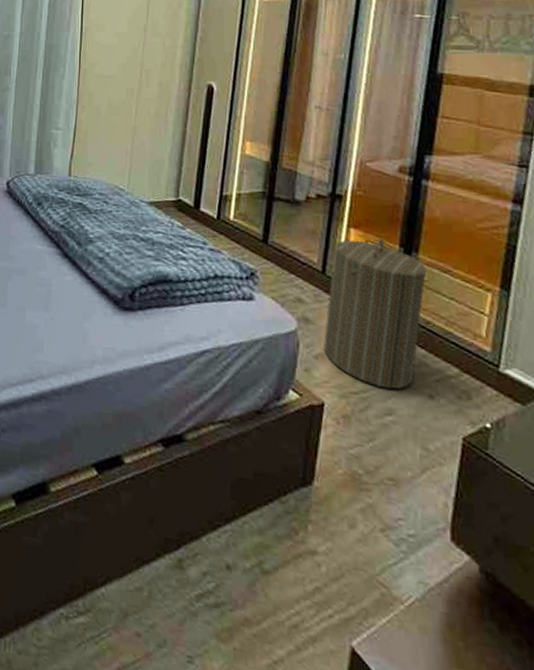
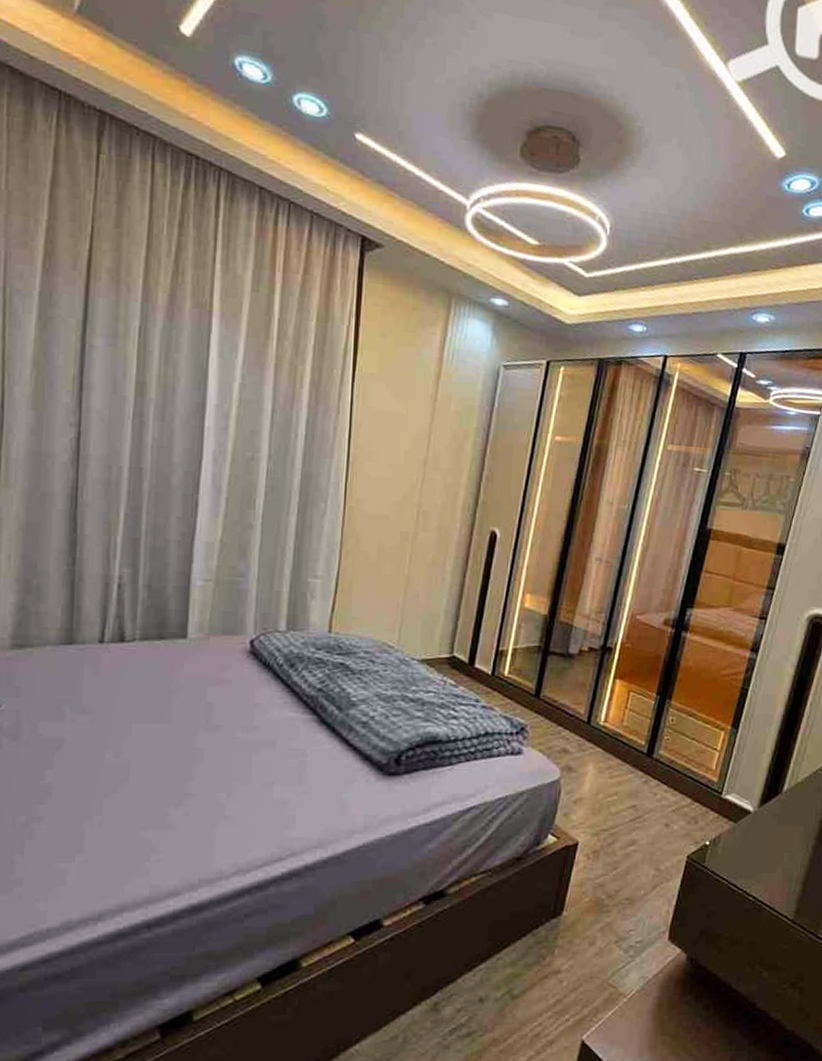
laundry hamper: present [324,239,427,389] -> none [582,688,677,823]

